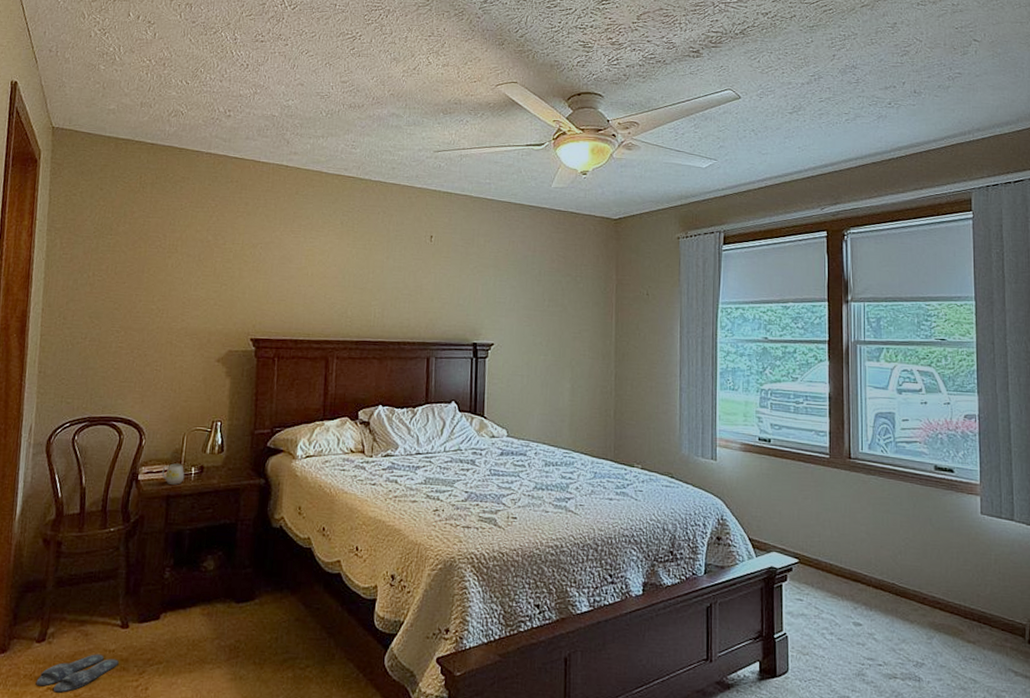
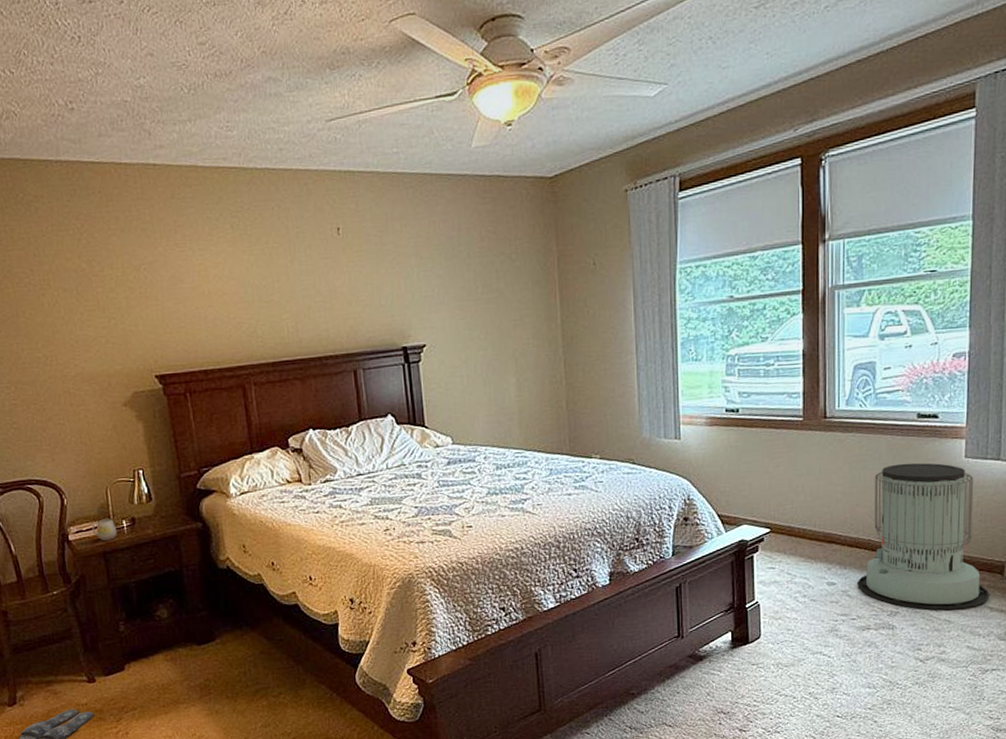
space heater: none [882,511,1014,670] -> present [856,463,990,611]

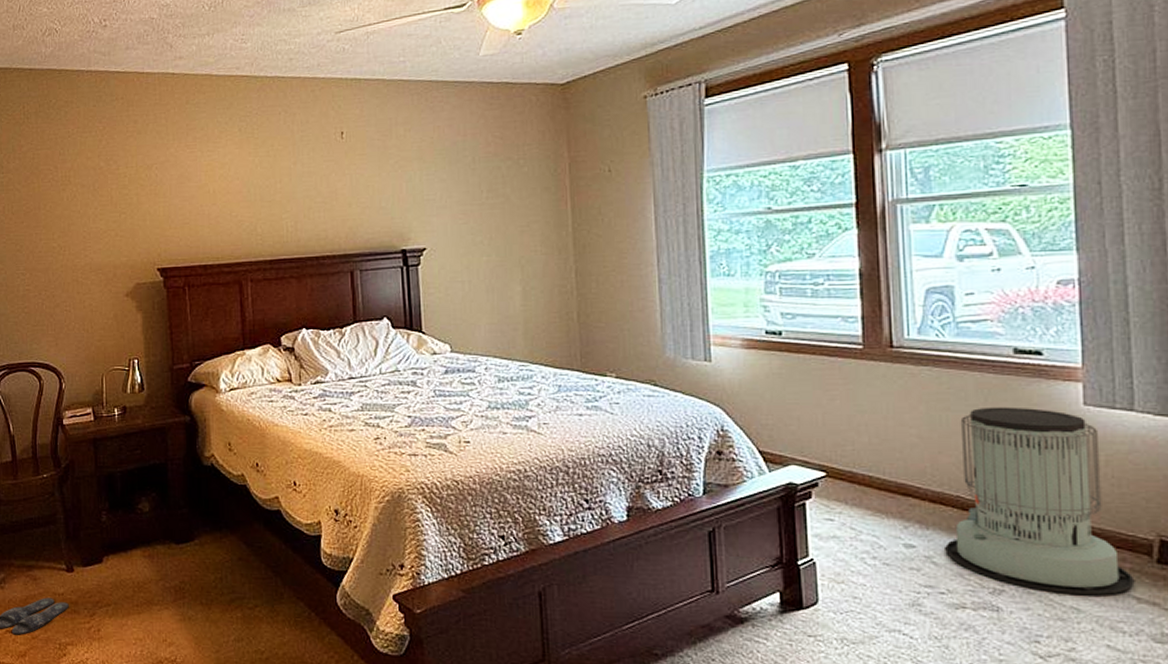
mug: present [92,518,118,541] -> none [85,405,109,427]

